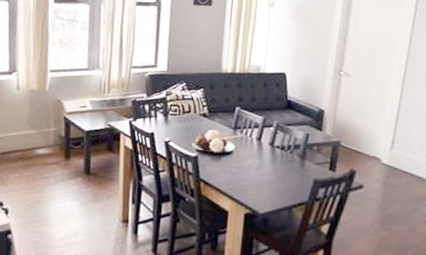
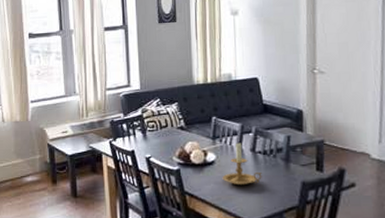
candle holder: none [238,134,277,178] -> present [222,141,262,186]

